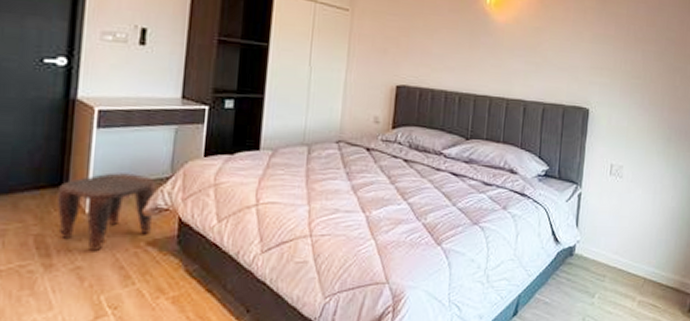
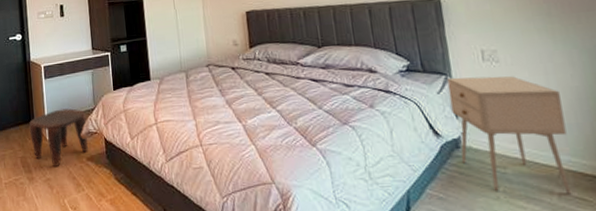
nightstand: none [571,187,660,301] -> present [447,76,572,194]

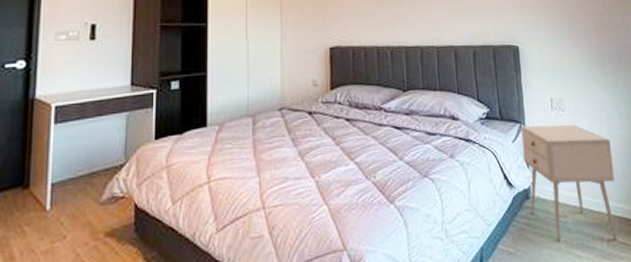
stool: present [29,108,88,168] -> none [20,164,111,250]

